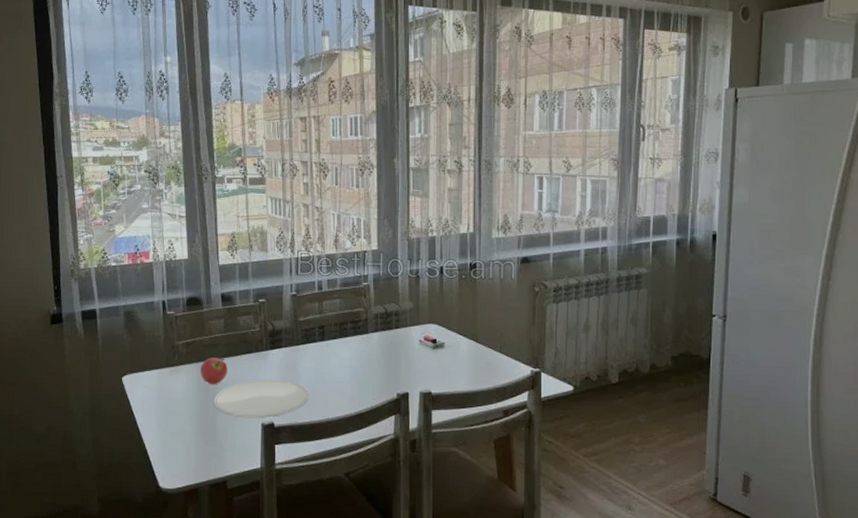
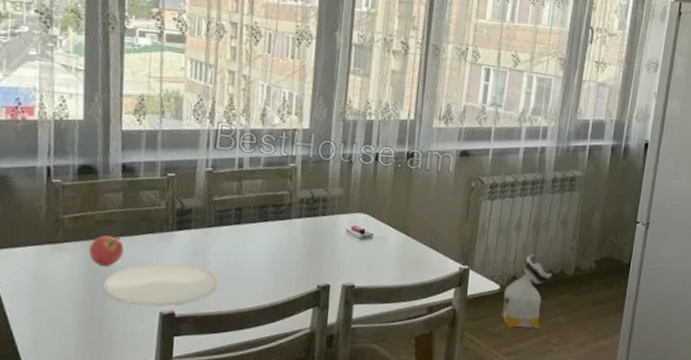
bag: none [576,353,627,429] -> present [500,253,553,329]

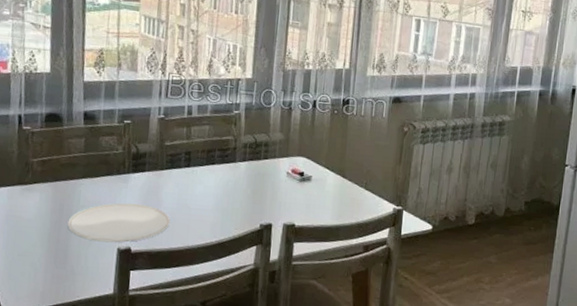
fruit: present [89,235,124,266] -> none [55,177,86,206]
bag: present [500,253,553,329] -> none [433,195,484,268]

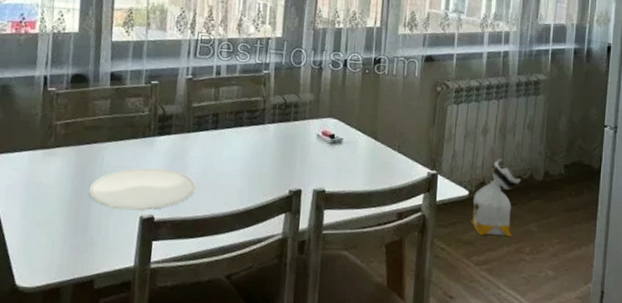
bag: none [433,195,484,268] -> present [470,158,522,237]

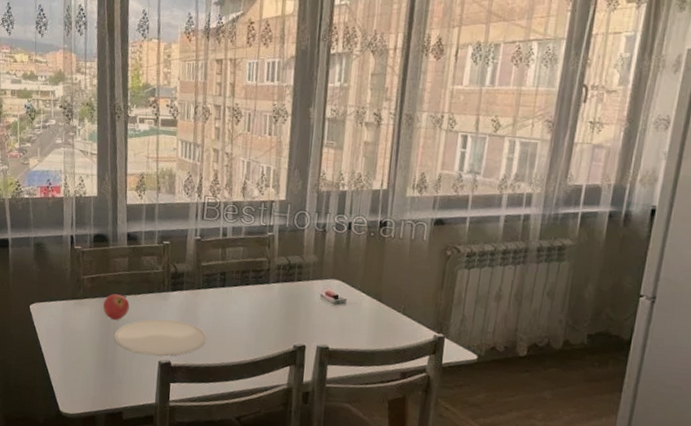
fruit: none [77,141,109,171] -> present [103,294,130,320]
bag: present [470,158,522,237] -> none [477,324,537,403]

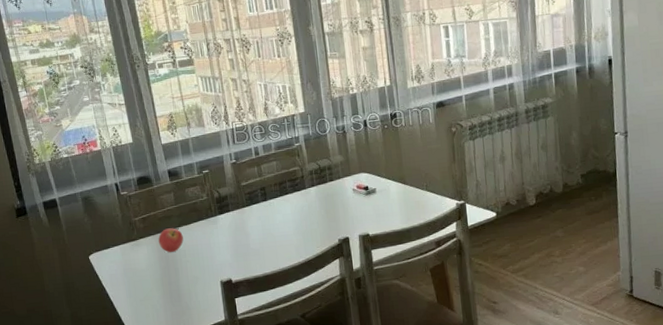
plate: present [114,319,207,357] -> none [174,240,260,279]

